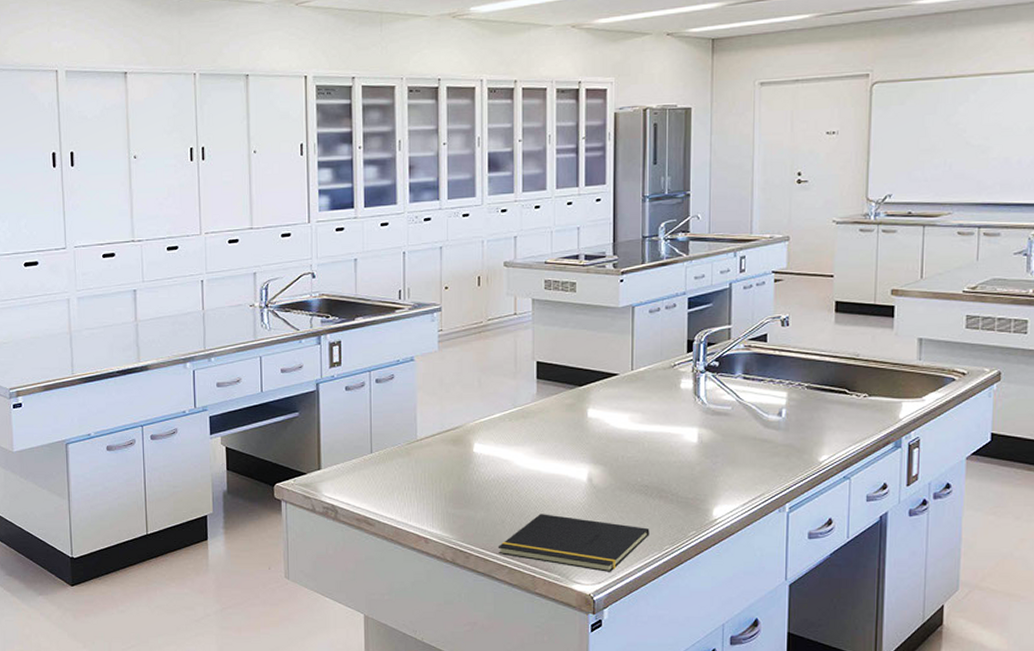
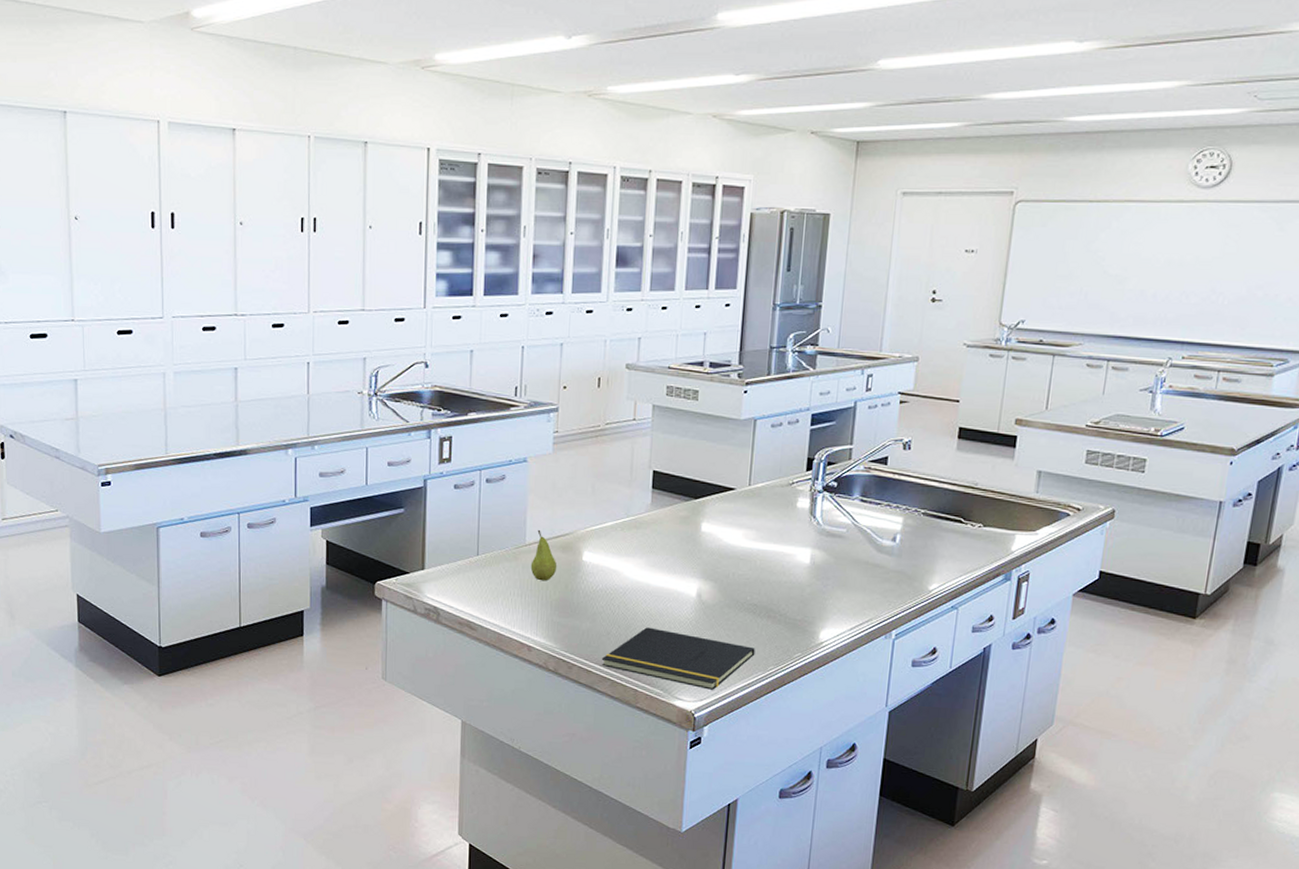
fruit: none [423,424,449,474] -> present [530,529,557,581]

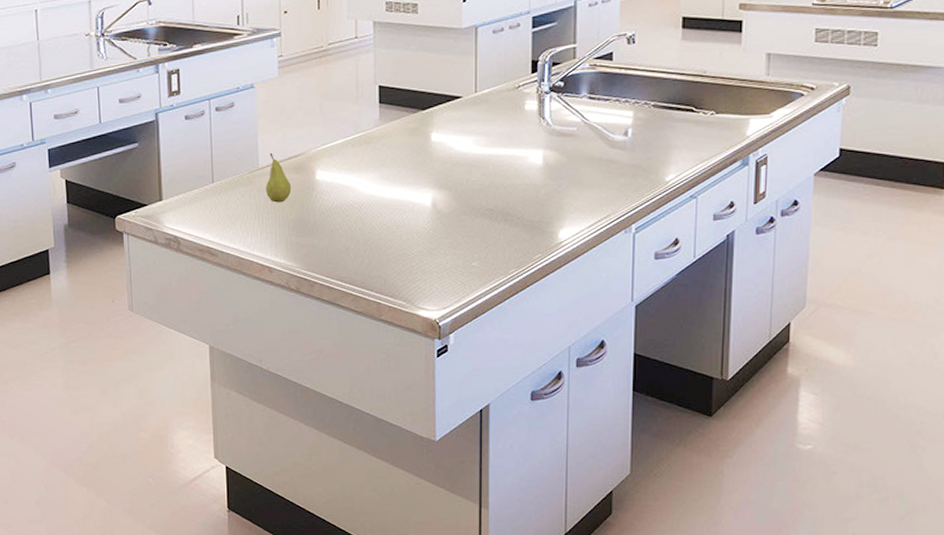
notepad: present [601,627,755,690] -> none [342,240,495,297]

